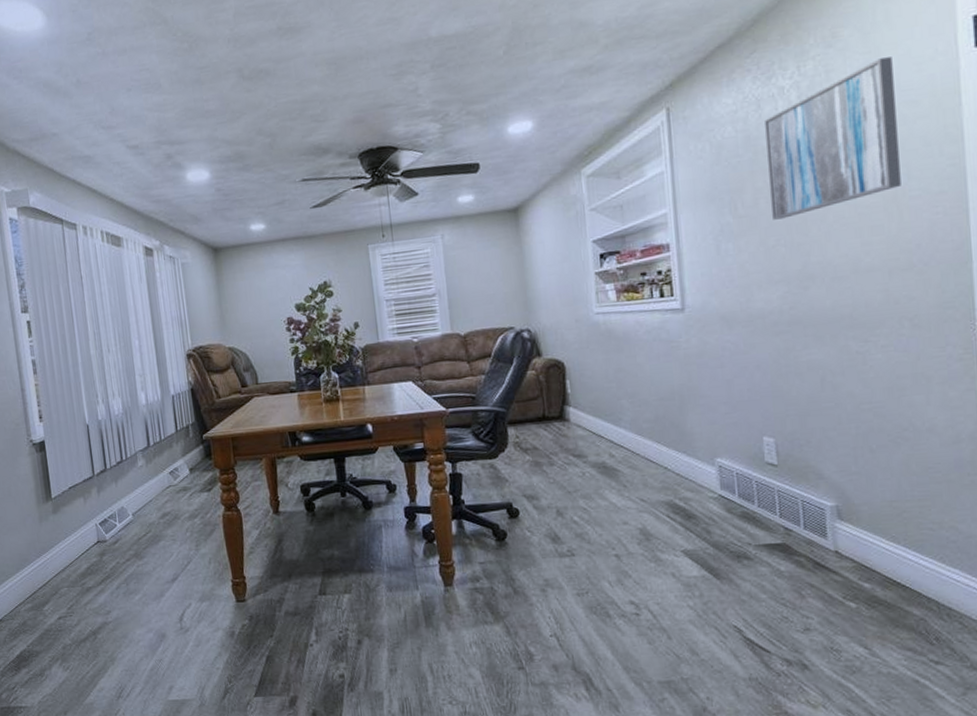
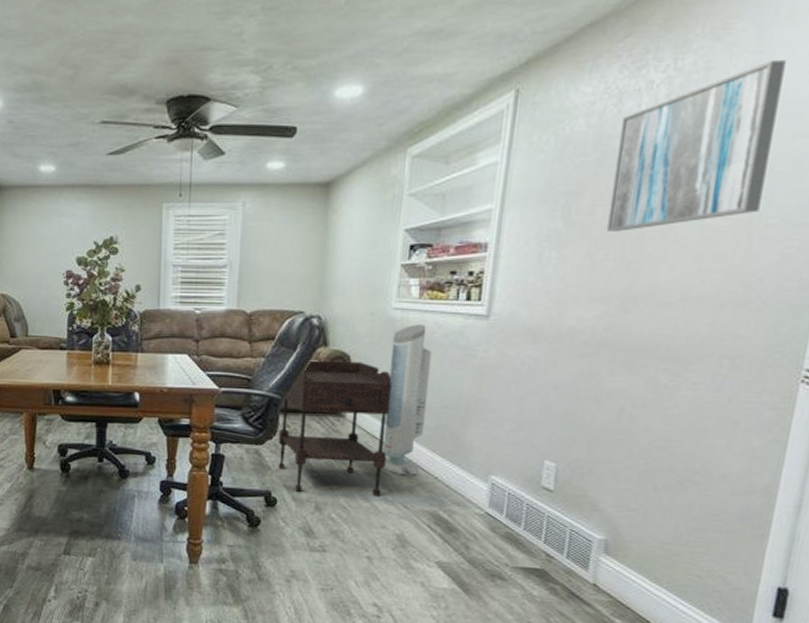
side table: none [507,366,617,499] -> present [278,360,392,496]
air purifier: none [600,324,649,470] -> present [382,324,432,477]

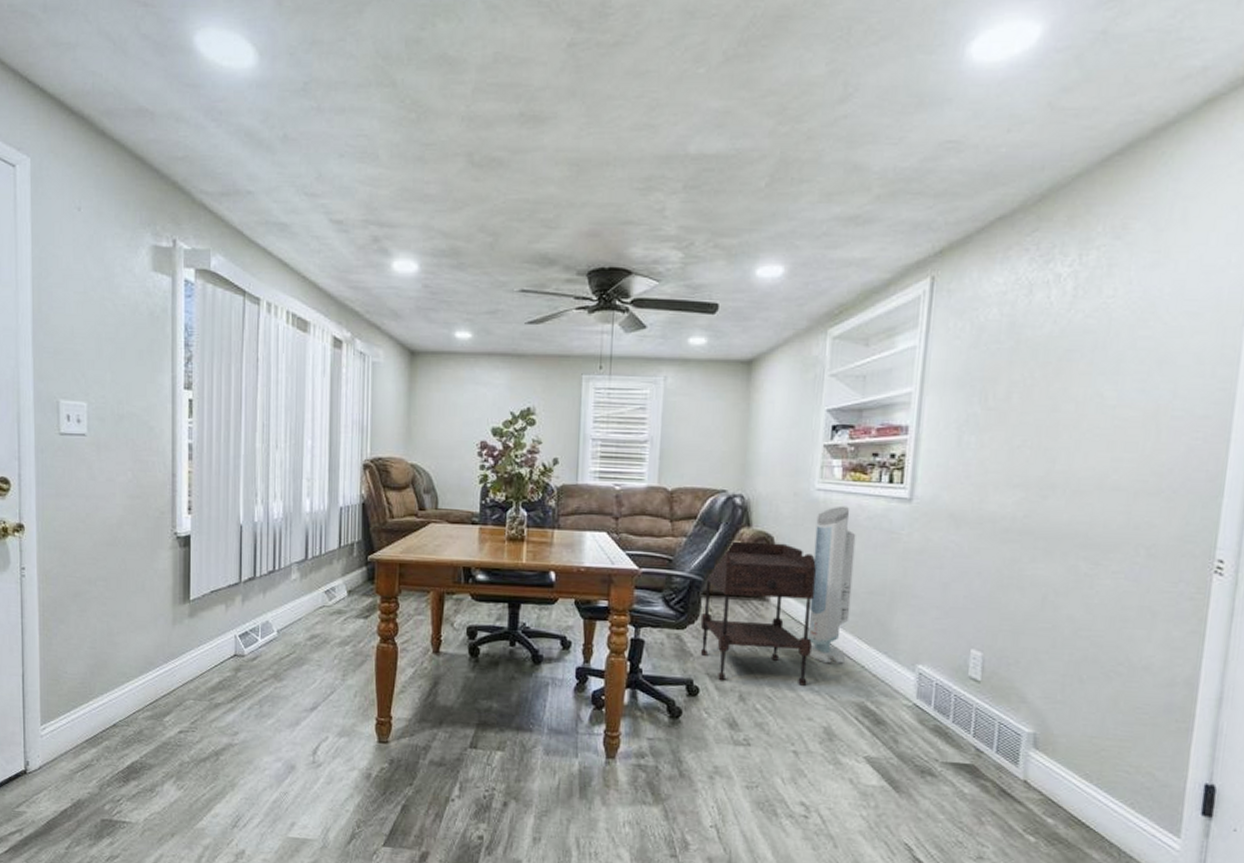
wall art: present [607,60,786,232] -> none [1023,260,1182,419]

